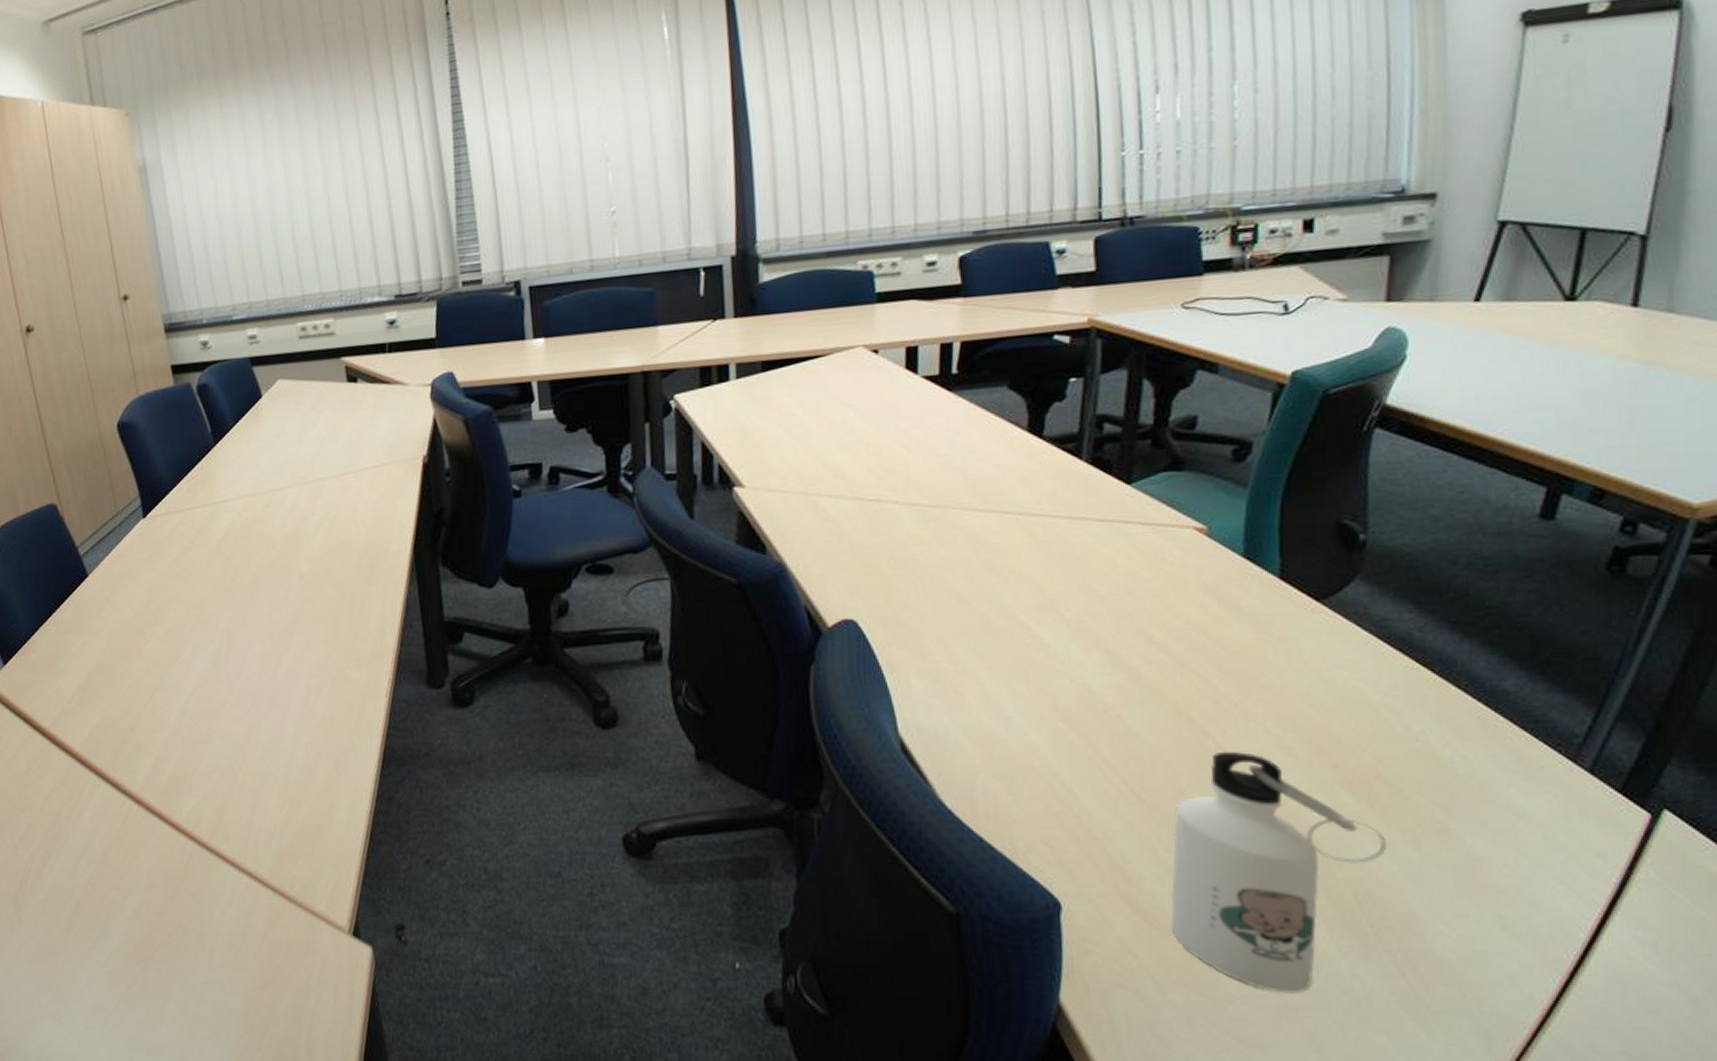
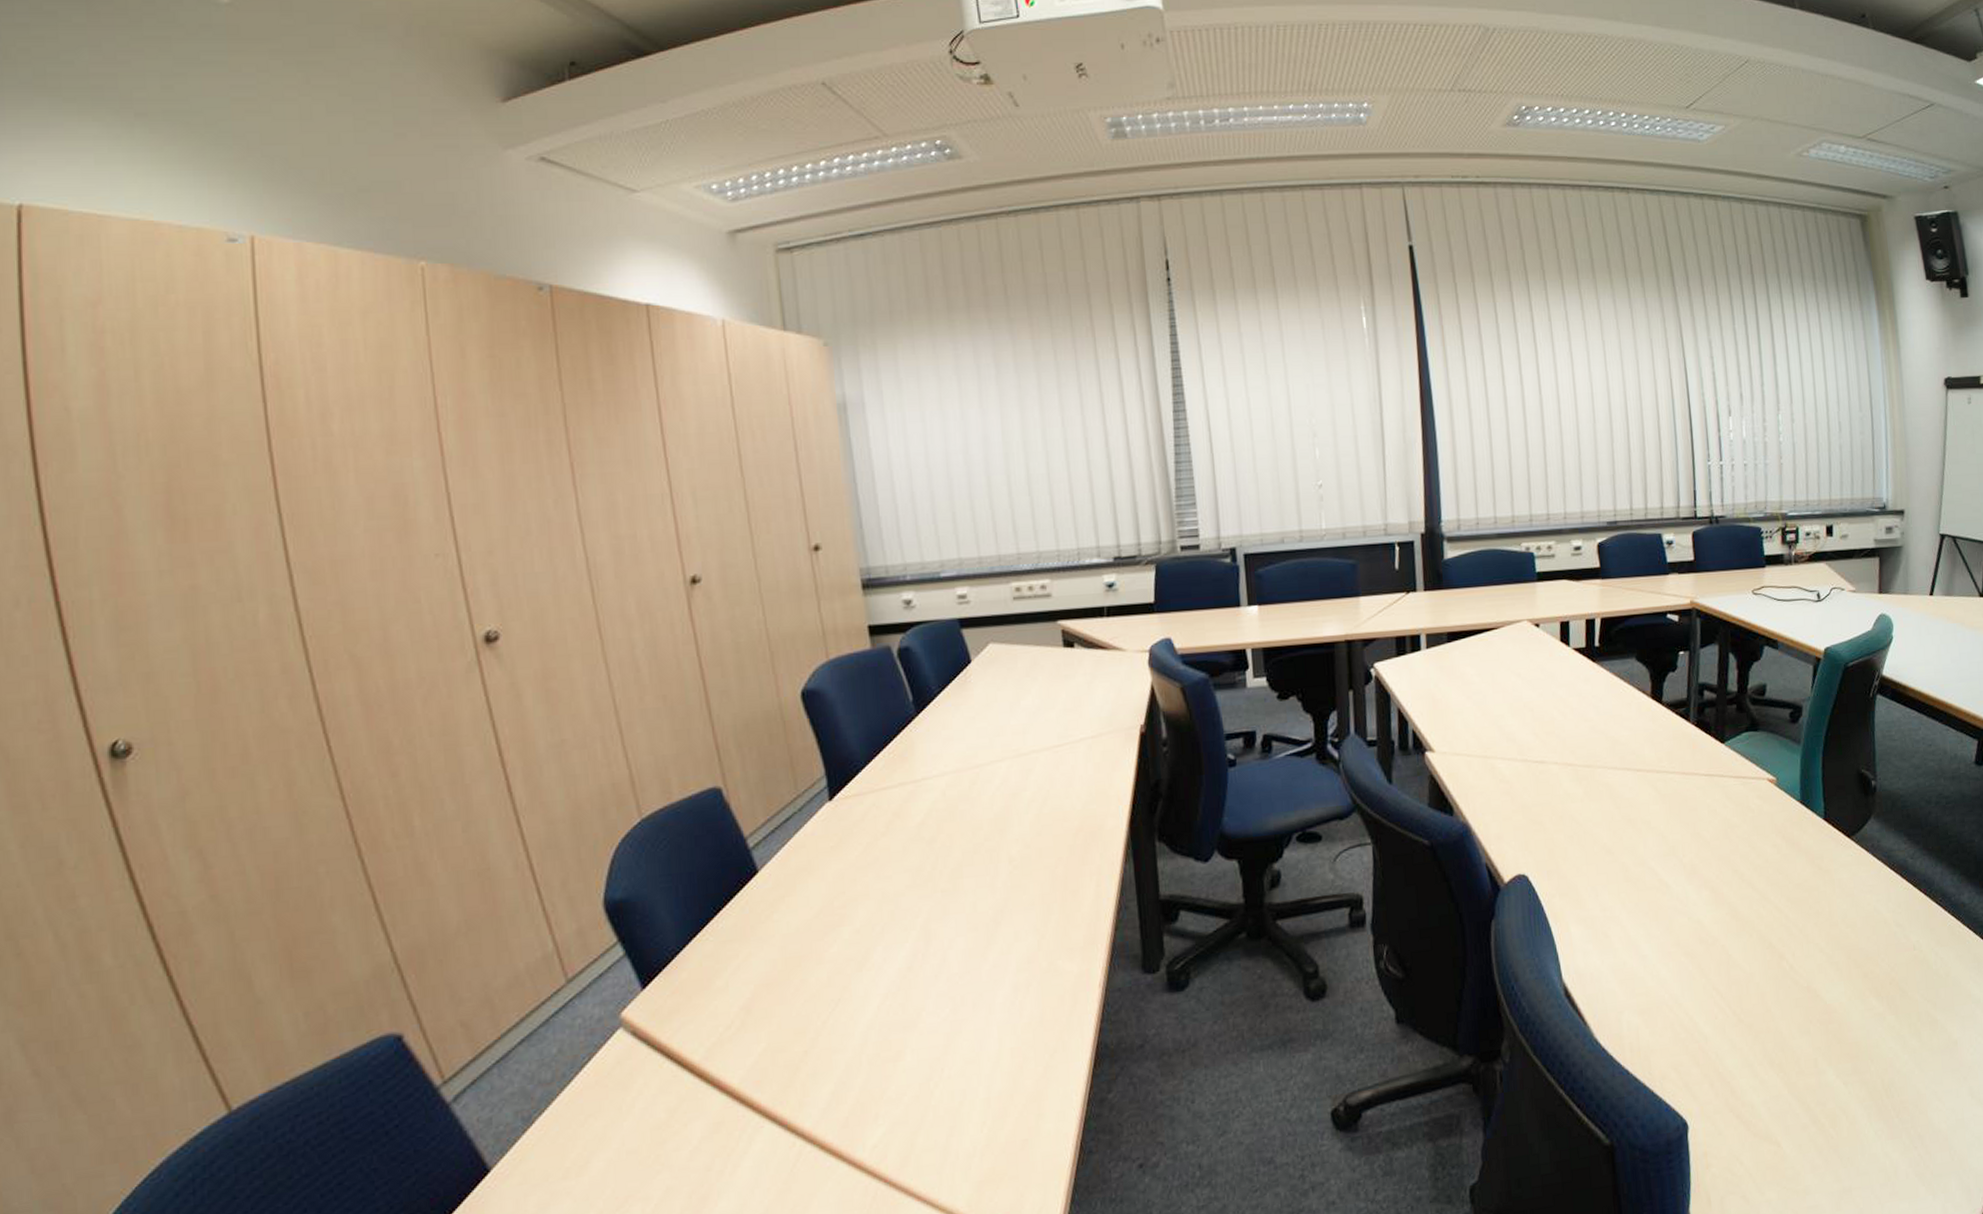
water bottle: present [1170,751,1386,993] -> none [1764,970,1900,1178]

